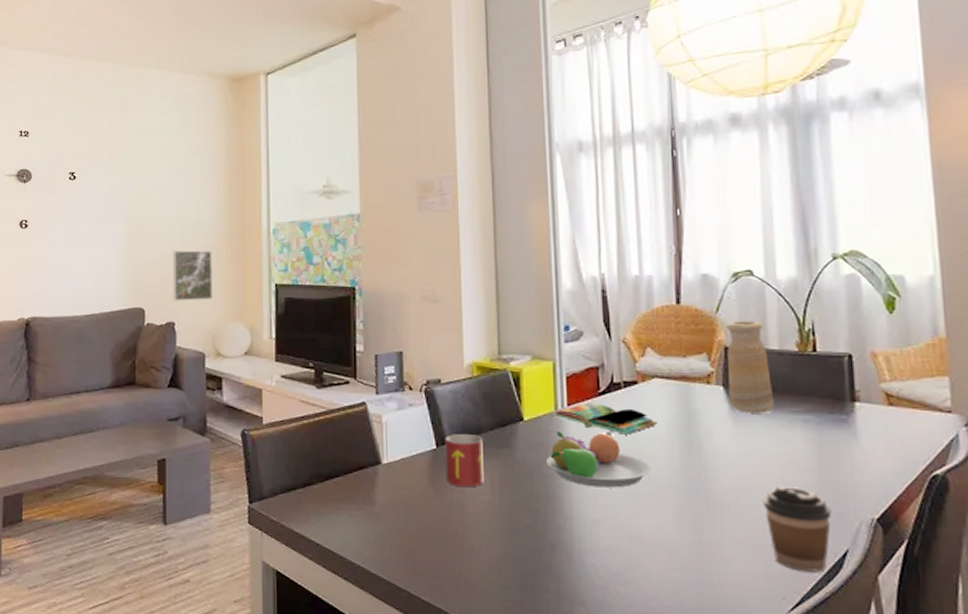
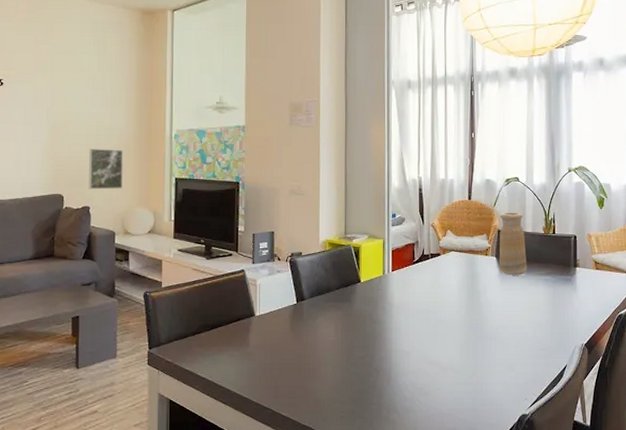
mug: present [445,434,484,488] -> none [303,293,331,332]
fruit bowl: present [547,432,652,488] -> none [376,290,446,329]
book: present [551,403,658,435] -> none [380,269,452,291]
coffee cup: present [763,486,832,573] -> none [517,325,558,381]

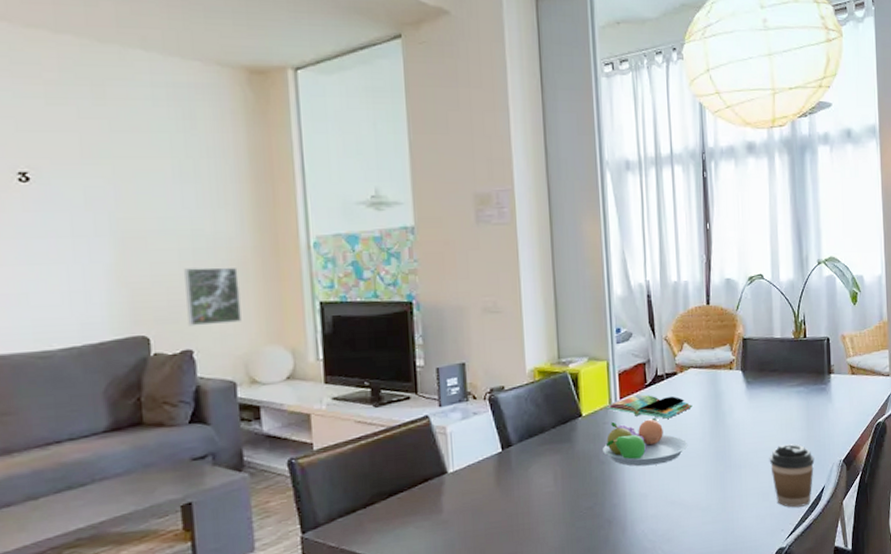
fruit bowl: none [376,290,446,329] -> present [603,418,688,467]
book: none [380,269,452,291] -> present [606,394,693,419]
vase: present [499,212,528,275] -> none [744,315,778,391]
coffee cup: none [517,325,558,381] -> present [769,444,815,508]

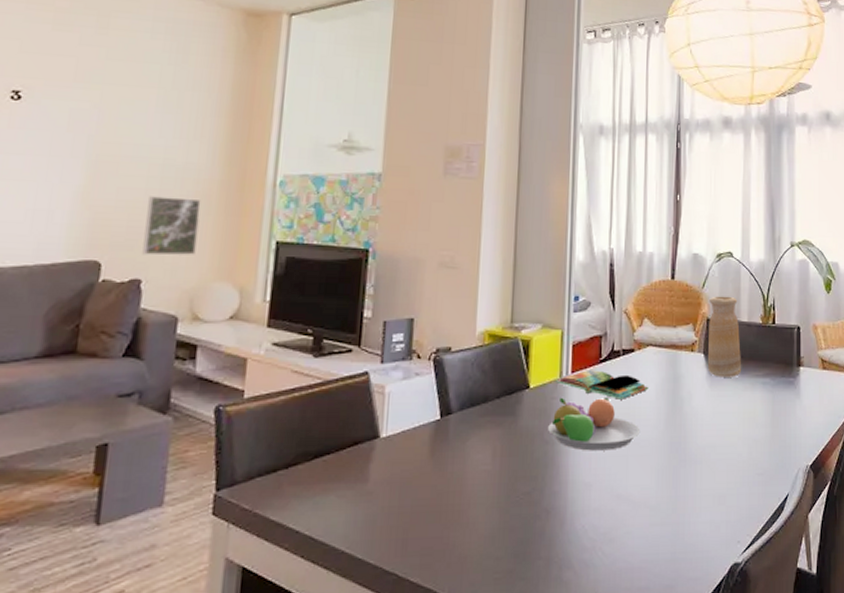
vase: none [744,315,778,391] -> present [707,296,742,377]
coffee cup: present [769,444,815,508] -> none [728,441,779,516]

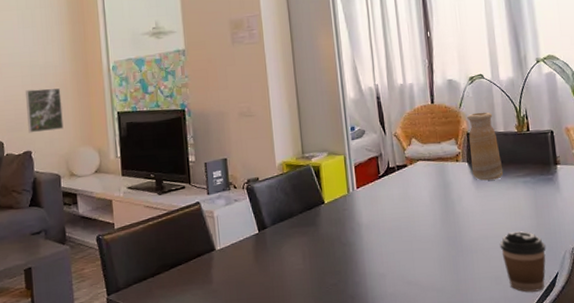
fruit bowl: present [548,398,641,451] -> none [344,206,421,249]
book: present [556,370,649,399] -> none [345,184,423,206]
coffee cup: none [728,441,779,516] -> present [499,231,546,292]

